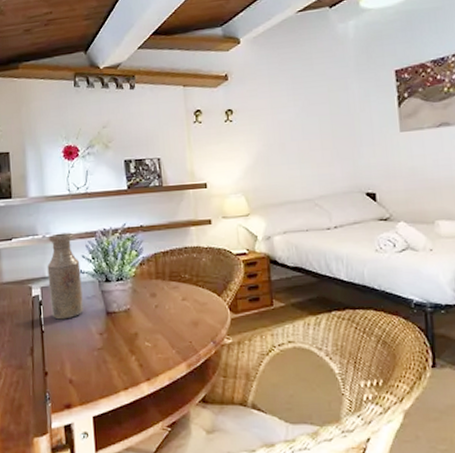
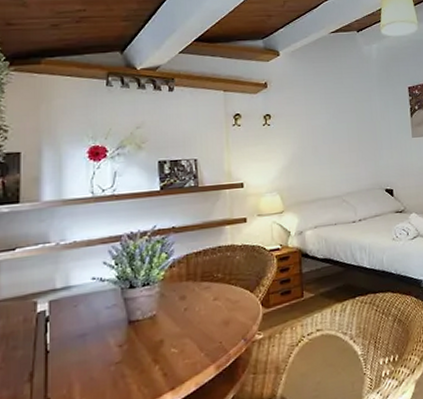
bottle: present [47,232,83,320] -> none [59,238,101,336]

